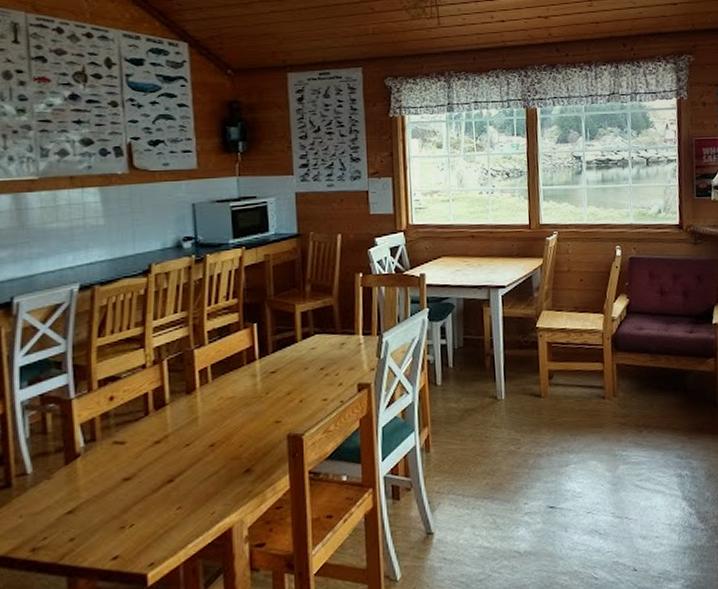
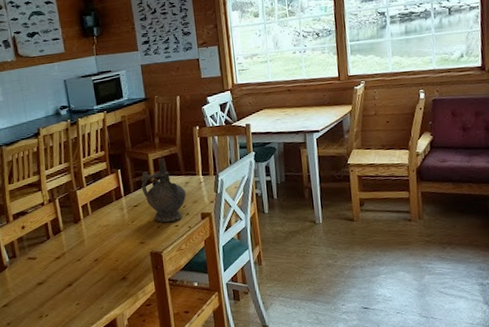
ceremonial vessel: none [283,309,341,396] -> present [141,157,187,223]

